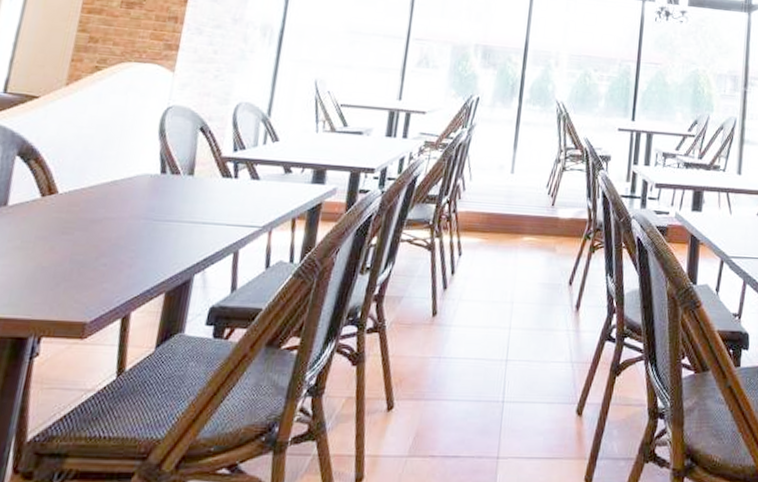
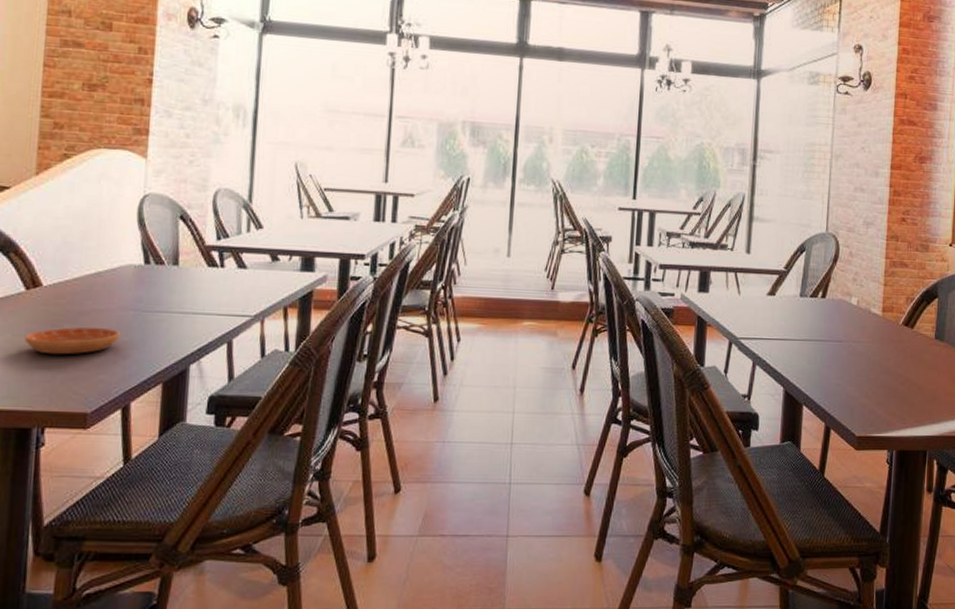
saucer: none [33,235,129,263] -> present [24,327,120,355]

